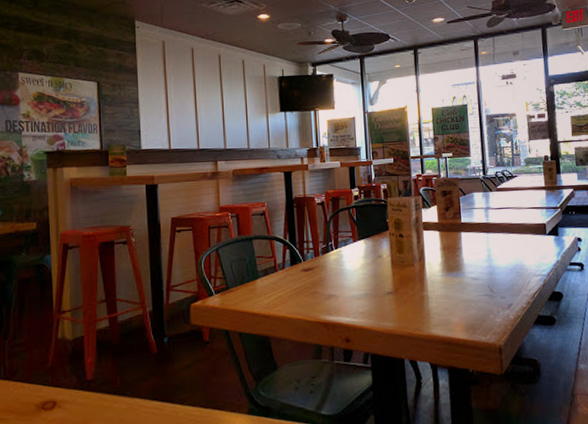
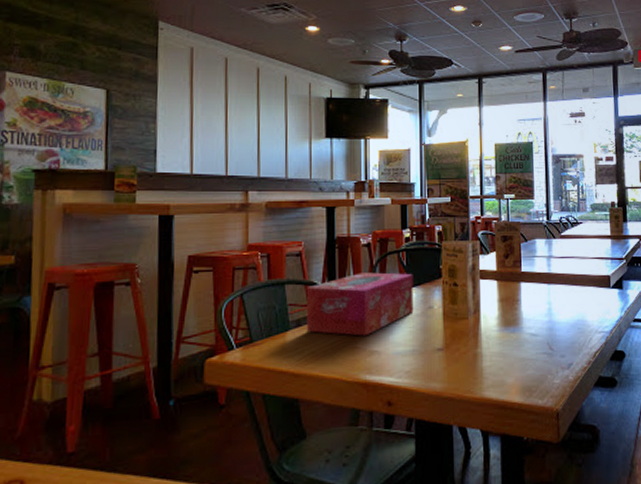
tissue box: none [271,227,365,283] -> present [306,272,414,336]

